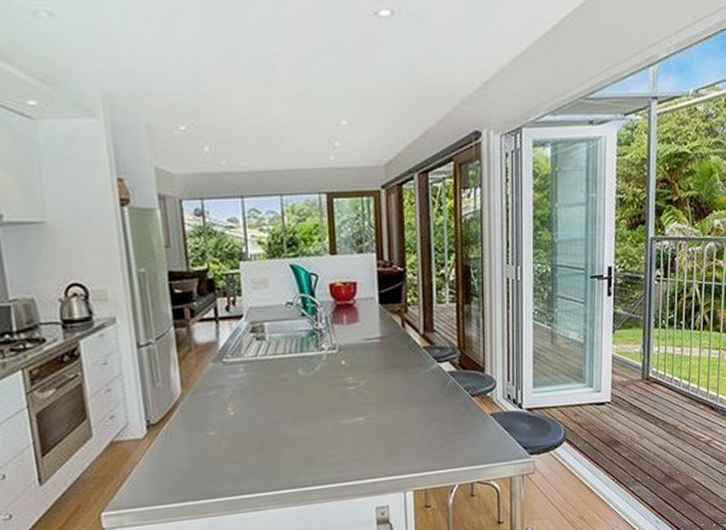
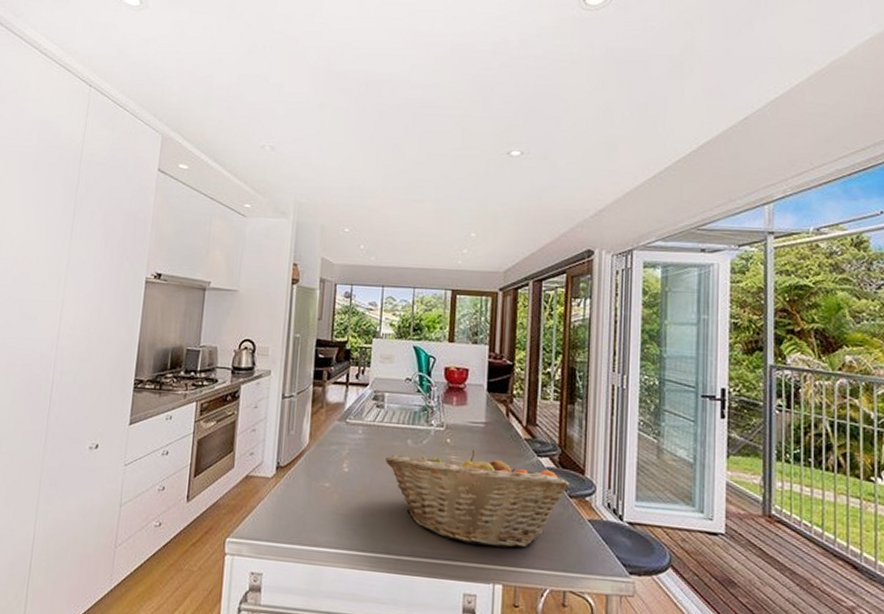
fruit basket: none [276,367,472,462] -> present [386,449,570,548]

